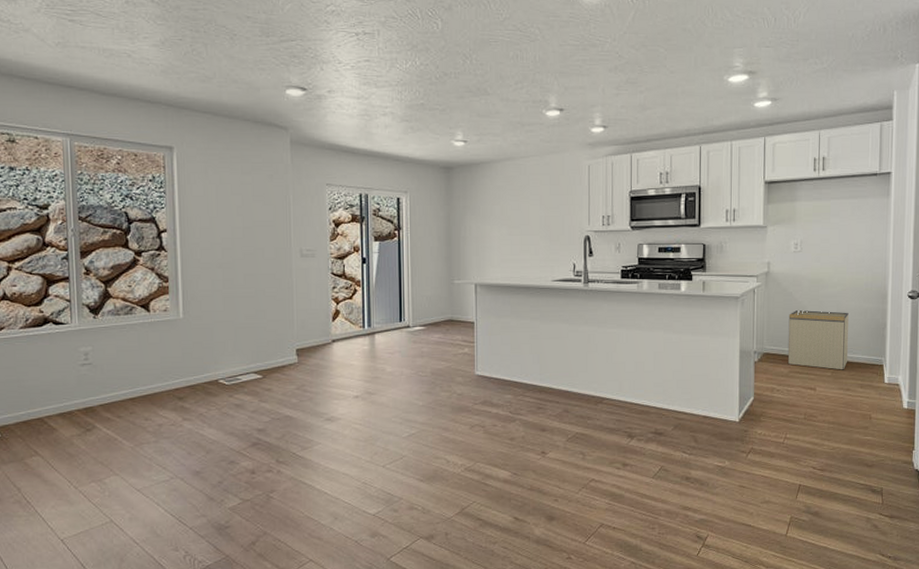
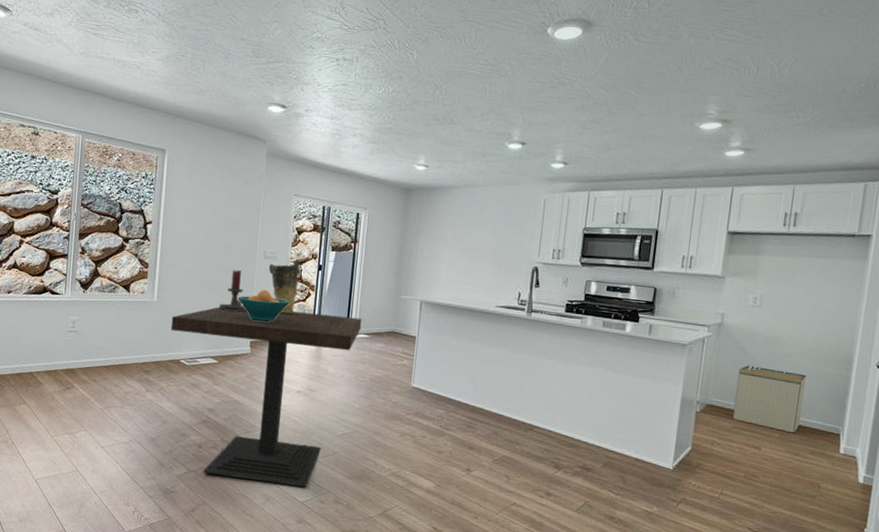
dining table: none [203,310,416,501] -> present [170,307,362,487]
candle holder: none [255,272,288,319] -> present [218,269,247,312]
fruit bowl: none [276,291,335,326] -> present [238,289,290,322]
vase: none [307,255,344,315] -> present [268,260,301,314]

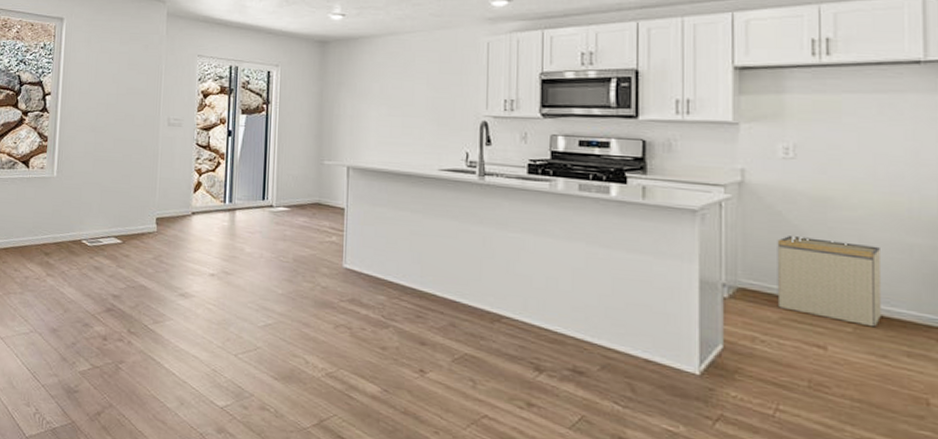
dining table: present [170,307,362,487] -> none [71,181,280,389]
candle holder: present [218,269,247,312] -> none [121,139,152,185]
fruit bowl: present [238,289,290,322] -> none [141,160,198,196]
vase: present [268,260,301,314] -> none [173,126,209,186]

